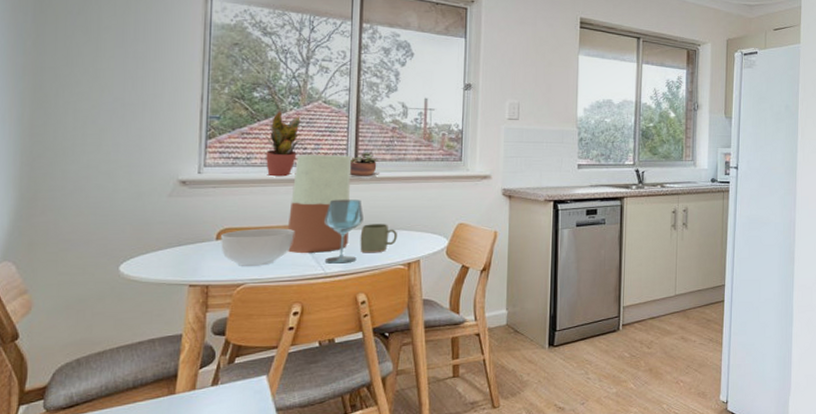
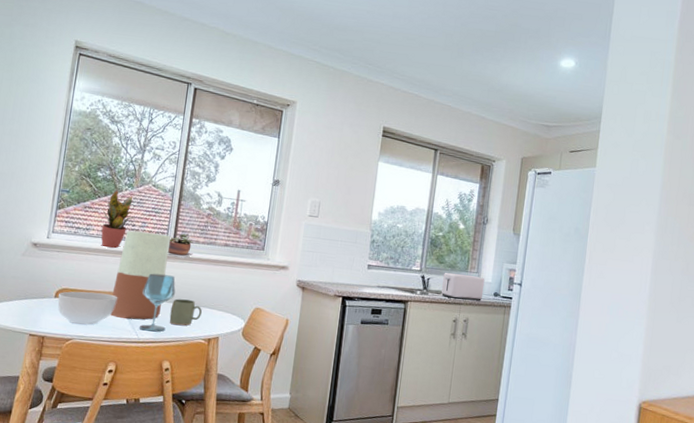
toaster: none [657,163,701,190] -> present [441,272,485,301]

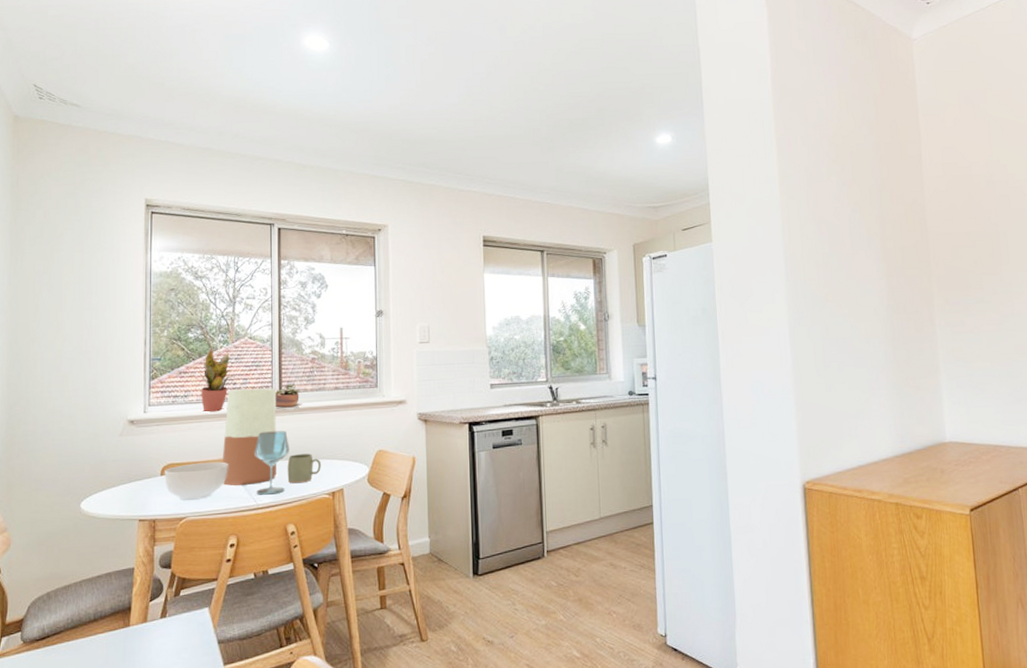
toaster: present [441,272,485,301] -> none [572,377,618,406]

